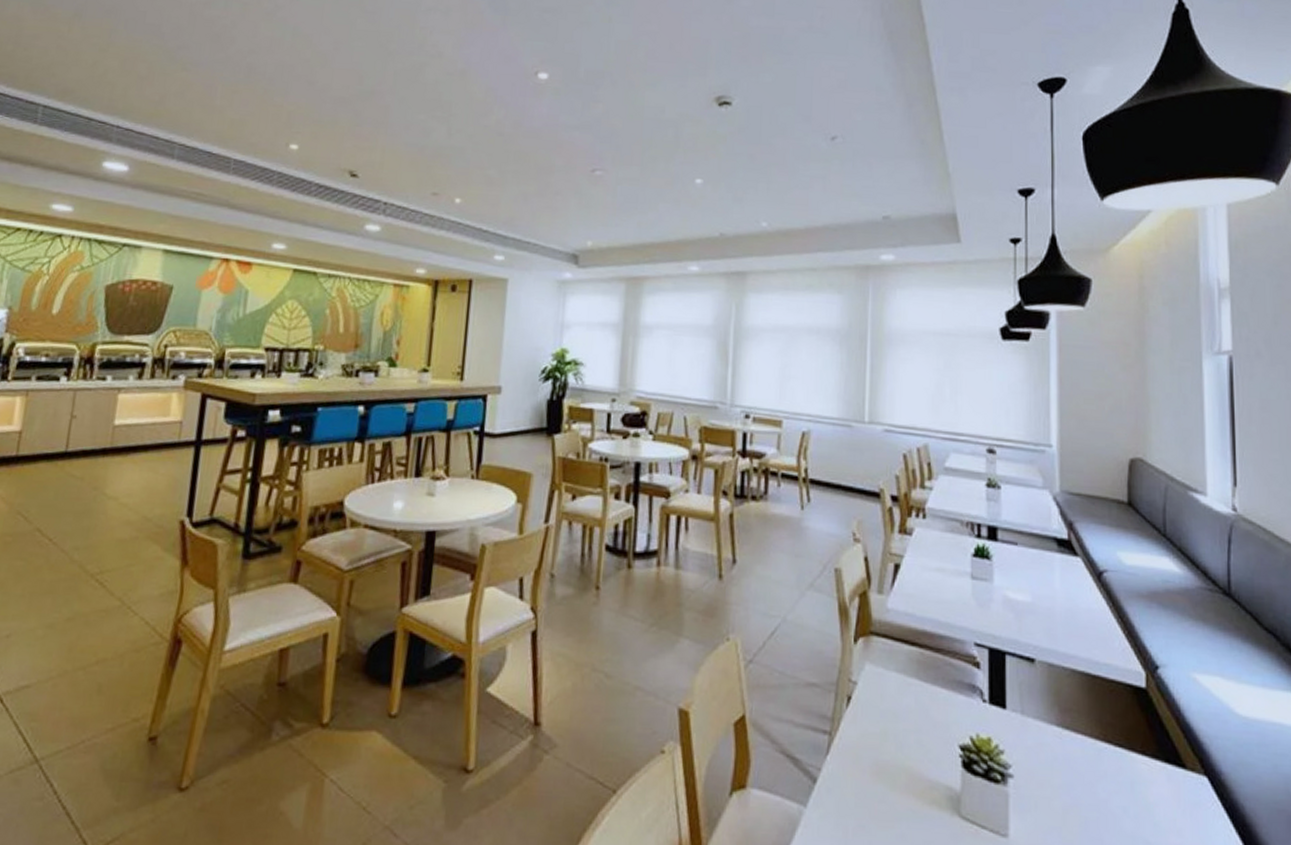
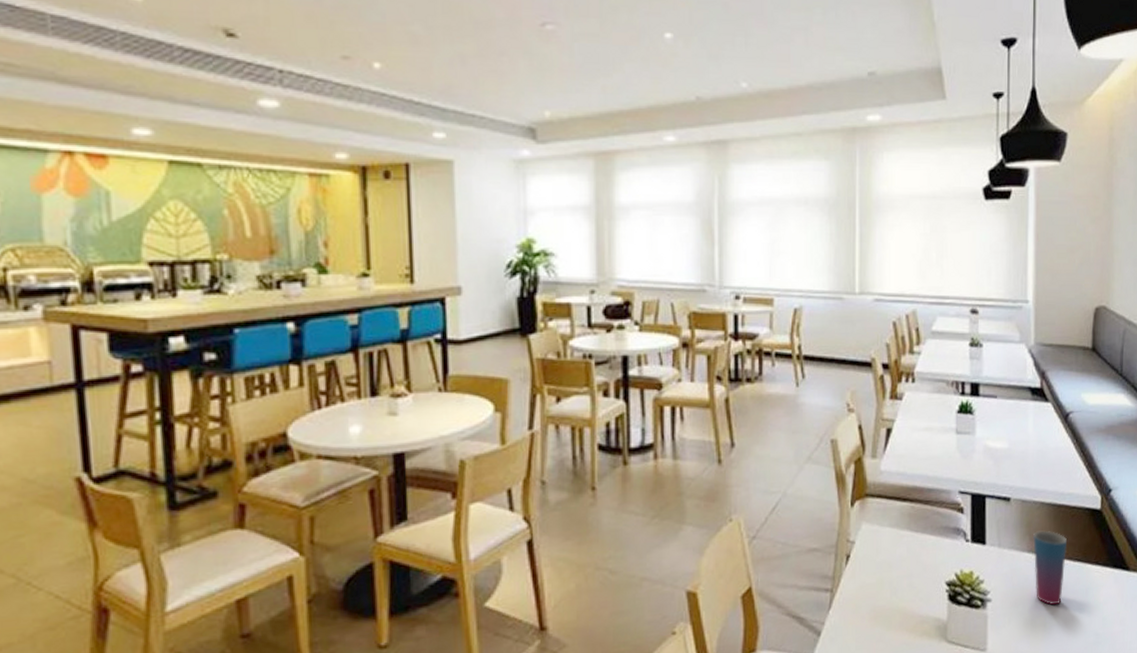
cup: none [1063,702,1104,796] -> present [1033,530,1067,605]

